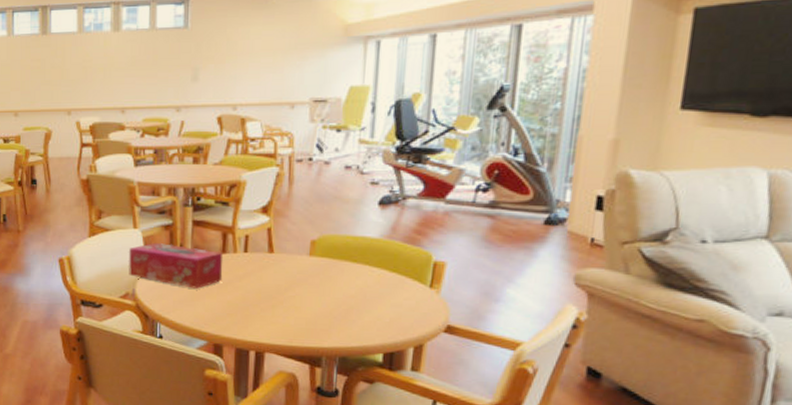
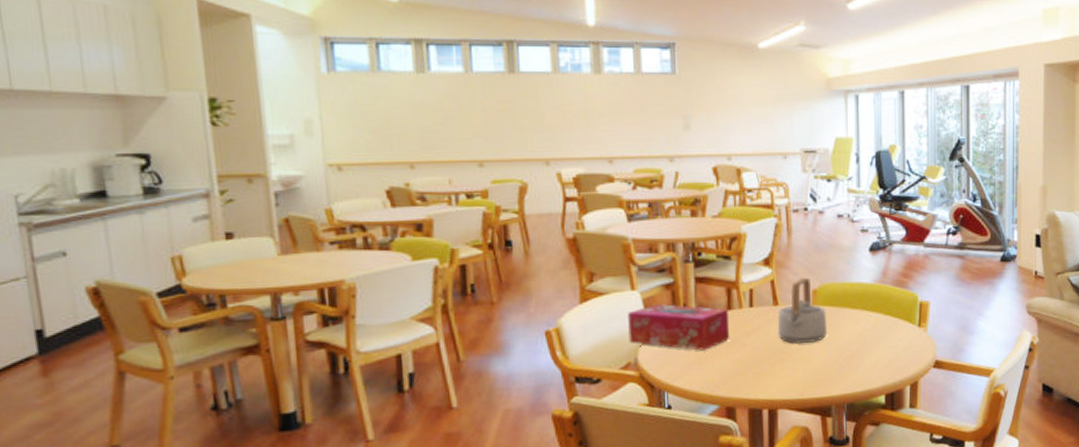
teapot: none [270,227,324,292] -> present [777,277,828,344]

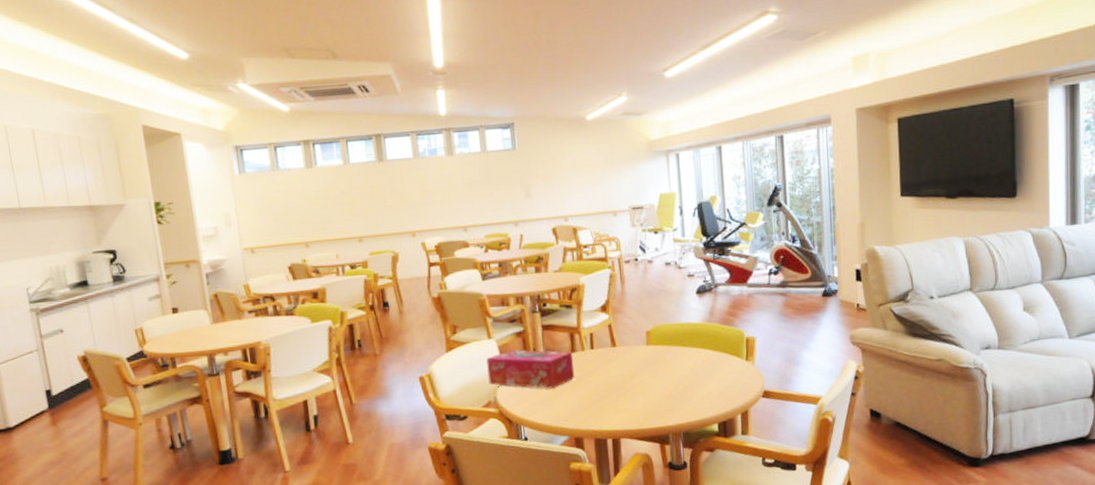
teapot: present [777,277,828,344] -> none [616,320,662,380]

